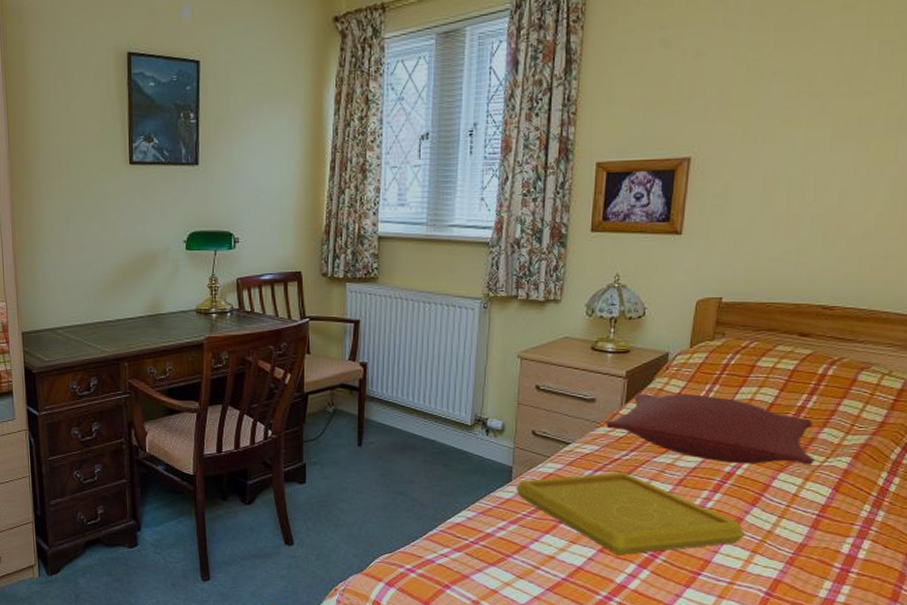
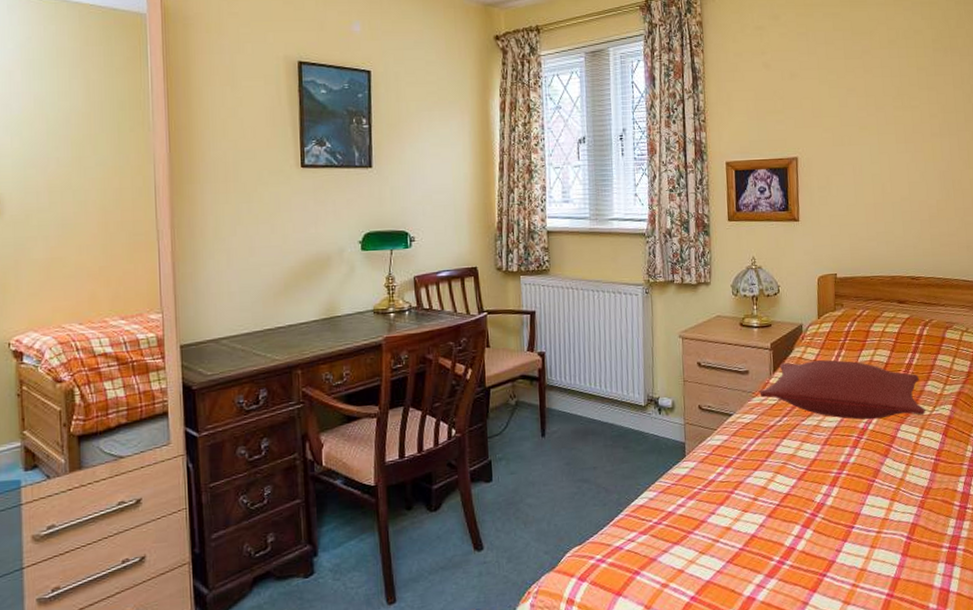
serving tray: present [516,472,746,556] -> none [690,437,884,519]

